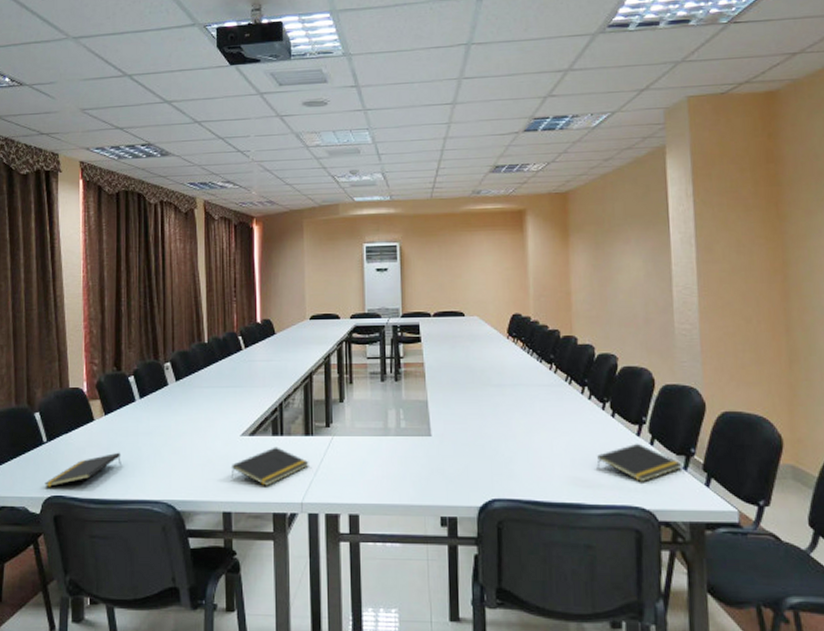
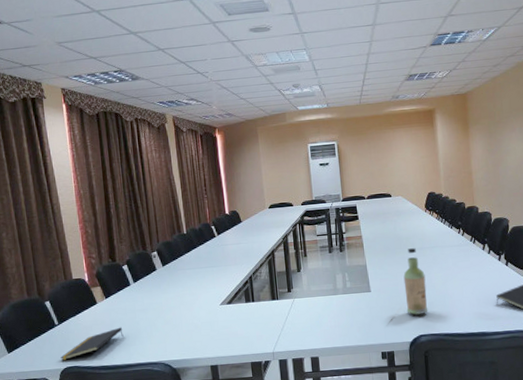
notepad: present [230,447,309,486] -> none [214,311,277,342]
bottle: none [474,384,505,471] -> present [403,248,428,315]

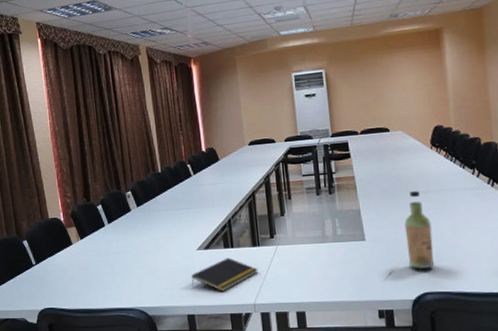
notepad: present [60,327,124,361] -> none [38,269,99,302]
notepad: none [214,311,277,342] -> present [191,257,258,291]

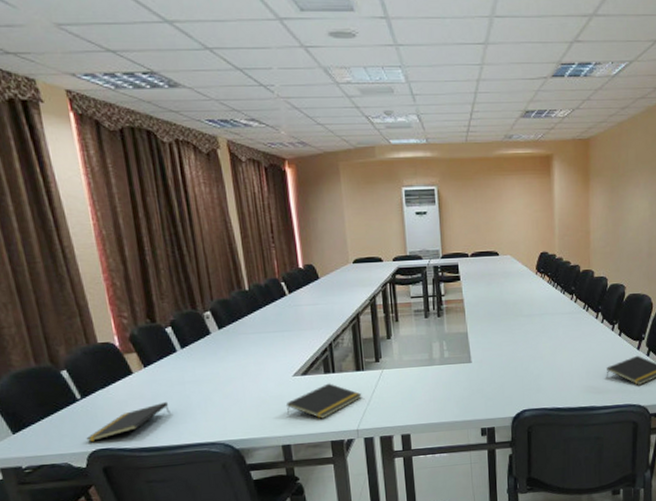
notepad: none [38,269,99,302] -> present [86,401,170,443]
bottle: present [404,191,435,269] -> none [508,315,534,388]

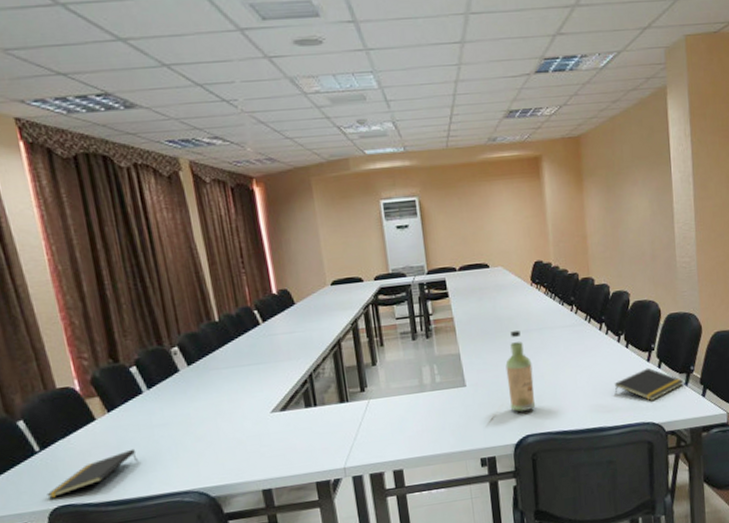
notepad: present [286,383,362,419] -> none [265,418,348,458]
bottle: none [508,315,534,388] -> present [505,330,536,412]

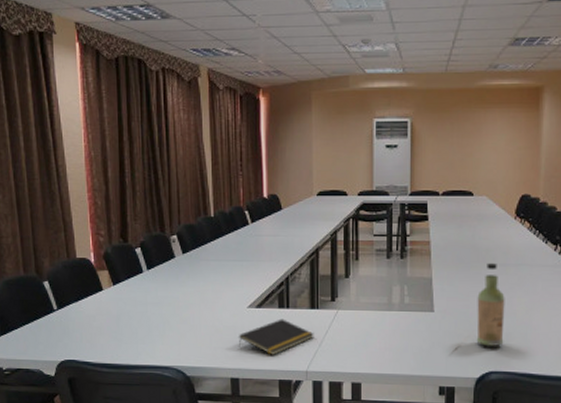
notepad: present [47,448,138,500] -> none [57,320,131,353]
notepad: none [265,418,348,458] -> present [238,318,314,355]

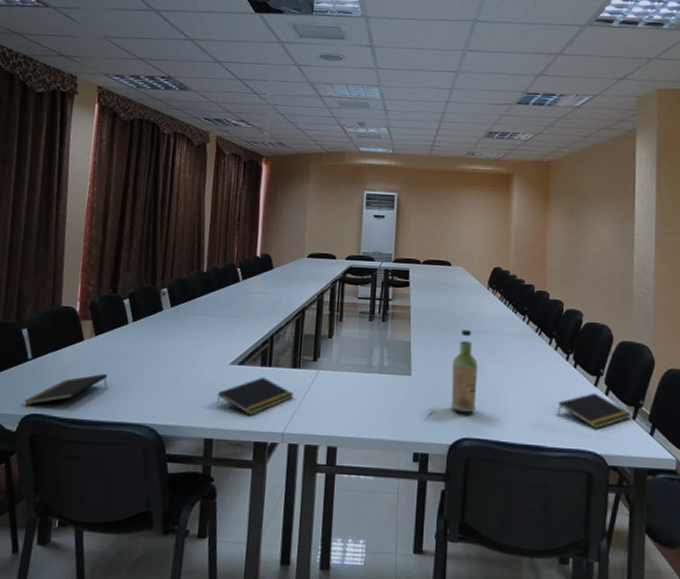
notepad: none [57,320,131,353] -> present [24,373,108,406]

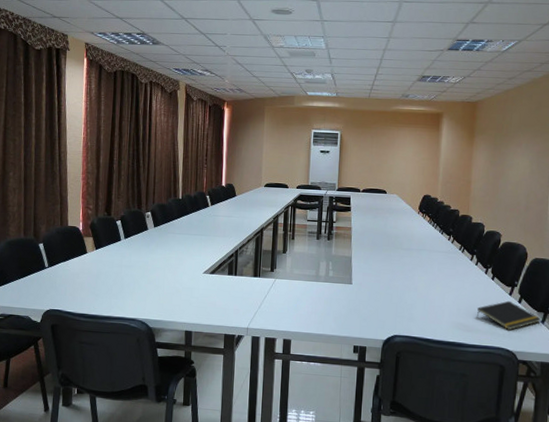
notepad: present [24,373,108,406] -> none [45,279,108,303]
notepad: present [216,377,294,415] -> none [193,284,256,313]
bottle: present [450,330,478,412] -> none [385,247,409,315]

